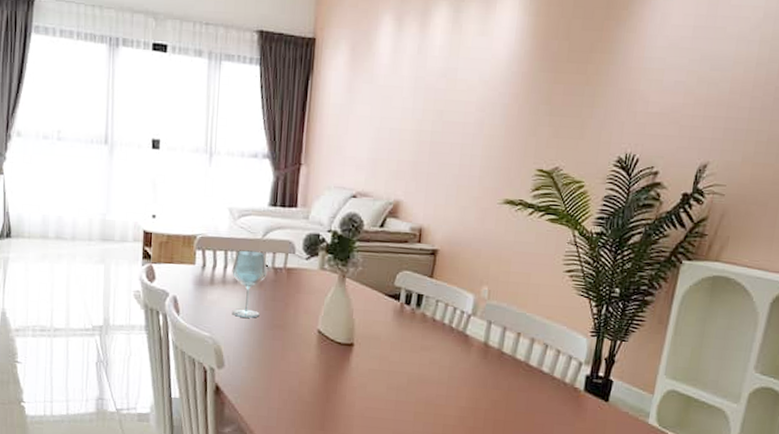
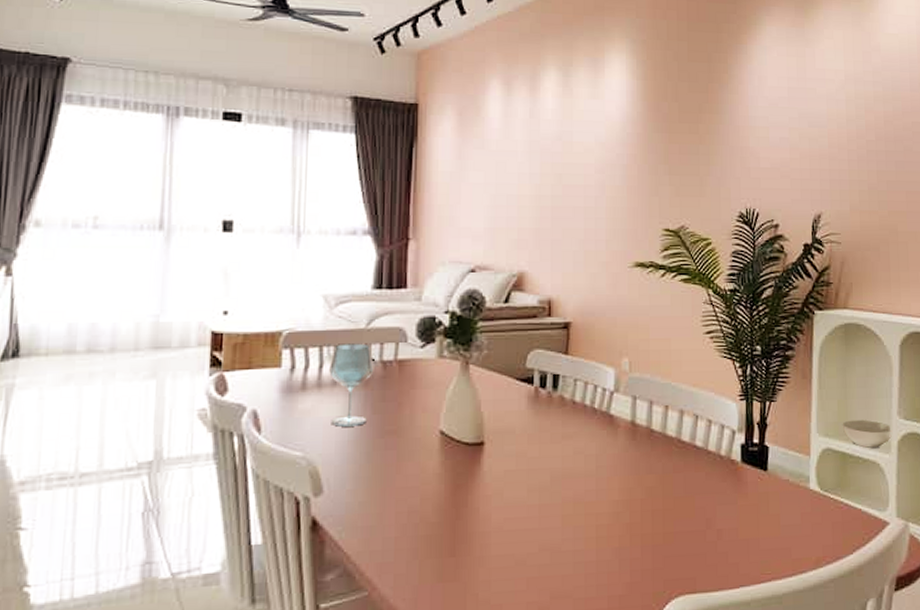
bowl: none [692,367,746,396] -> present [842,419,893,448]

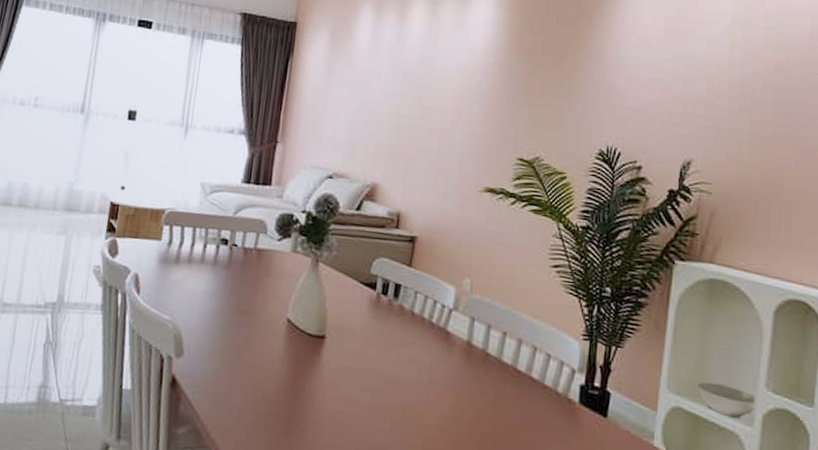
wine glass: present [328,343,374,427] -> none [196,227,237,302]

